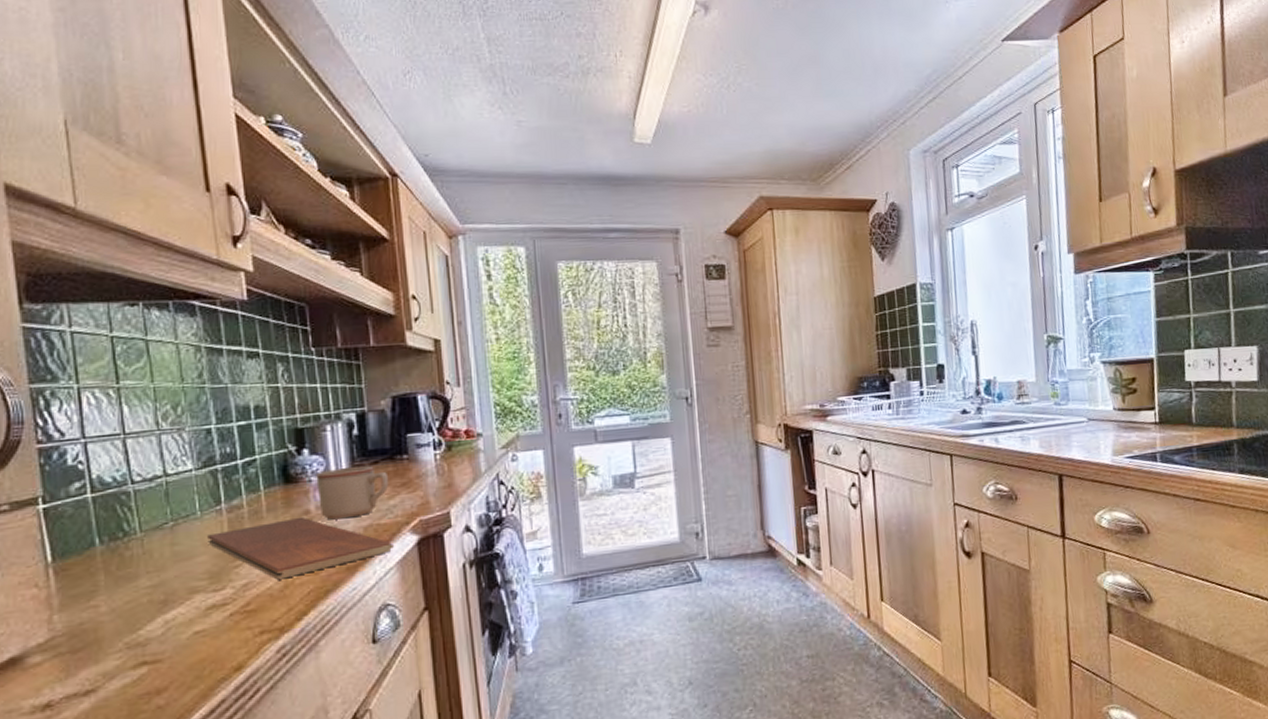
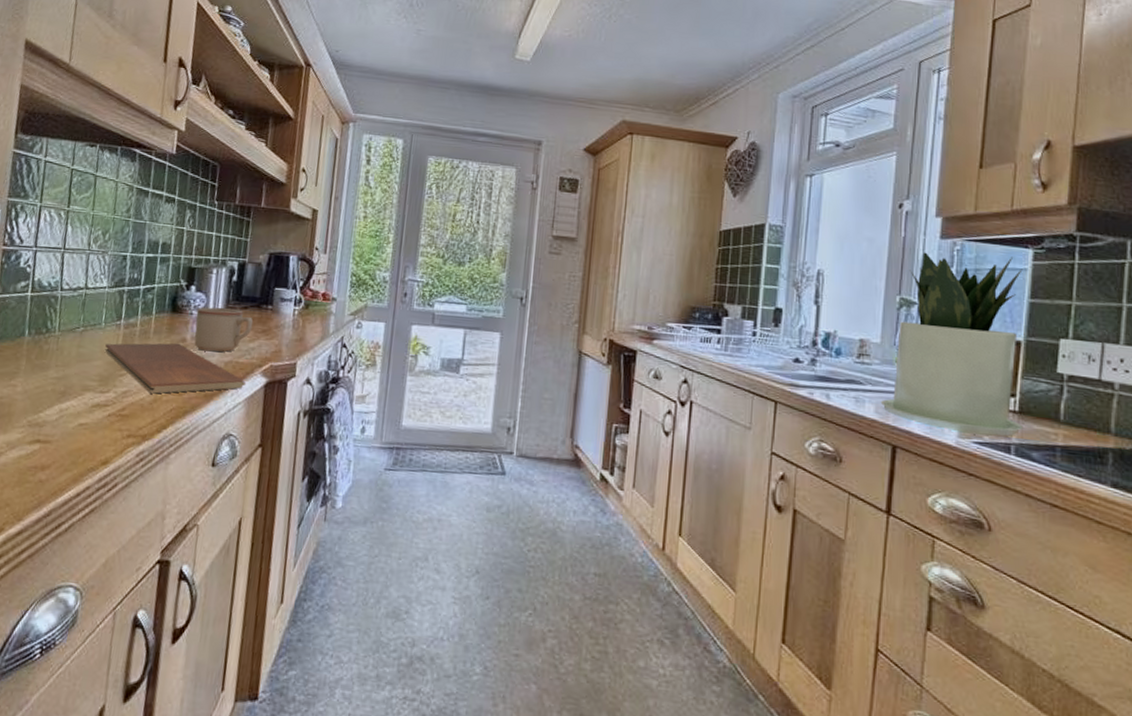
planter: none [1043,281,1165,451] -> present [880,252,1023,436]

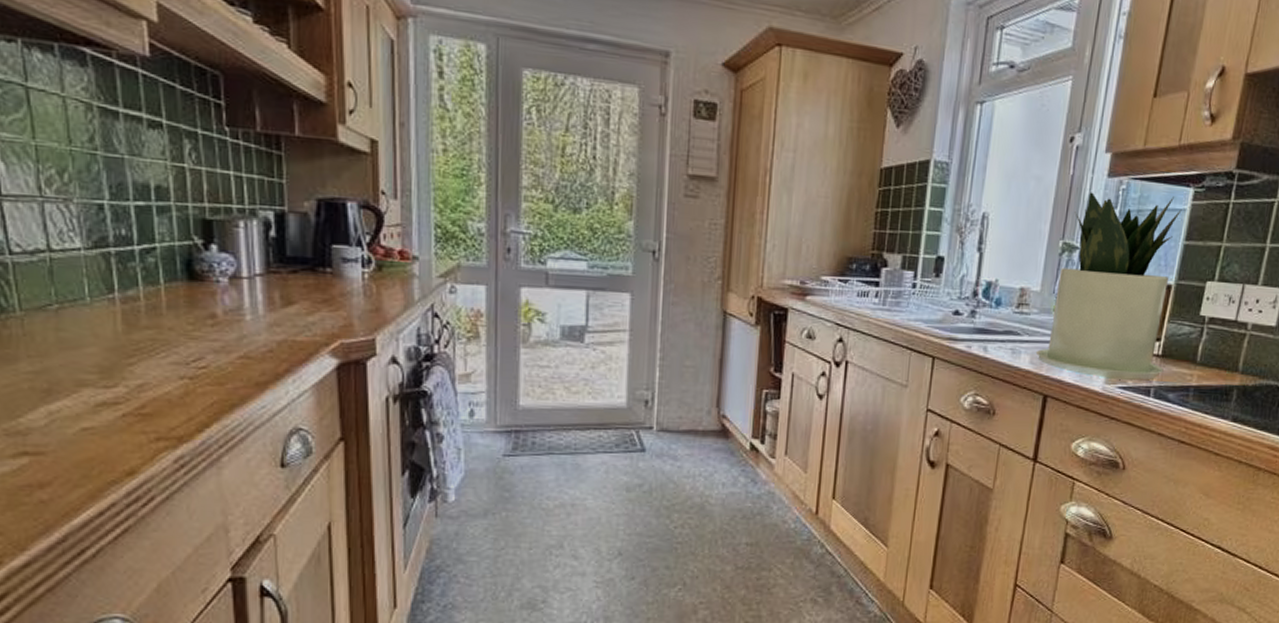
chopping board: present [104,343,245,394] -> none [98,320,310,386]
mug: present [194,307,253,352] -> none [225,272,309,330]

